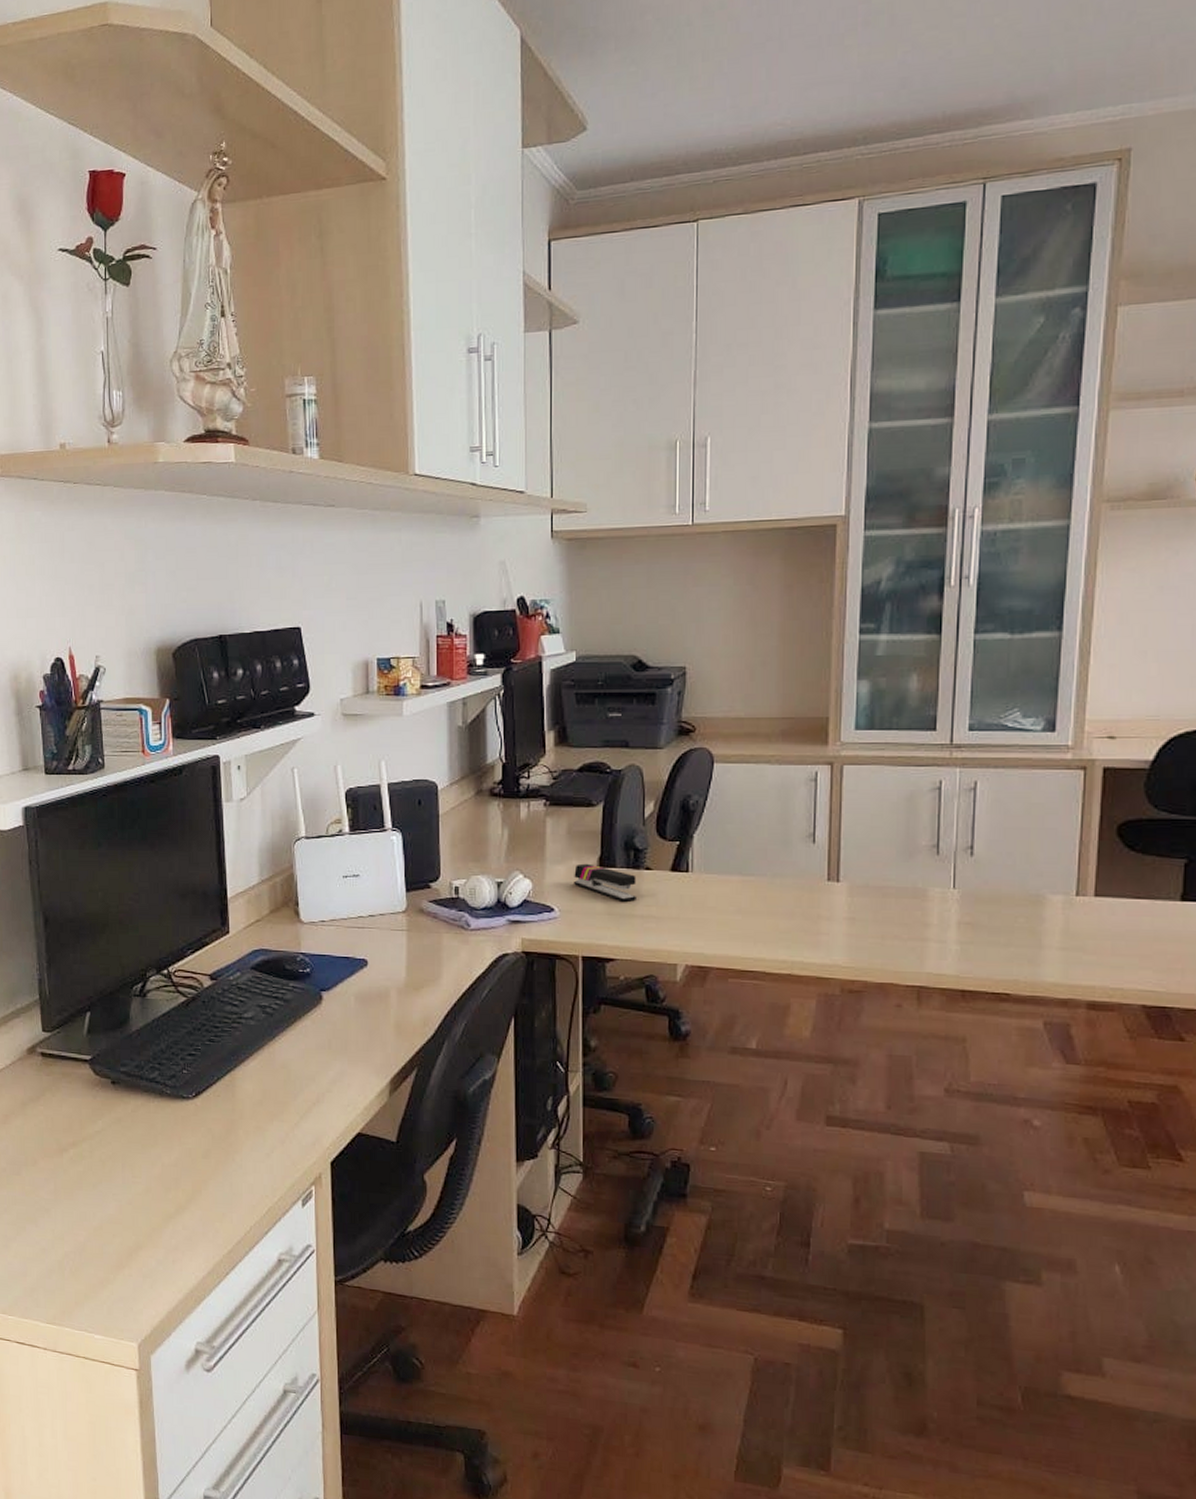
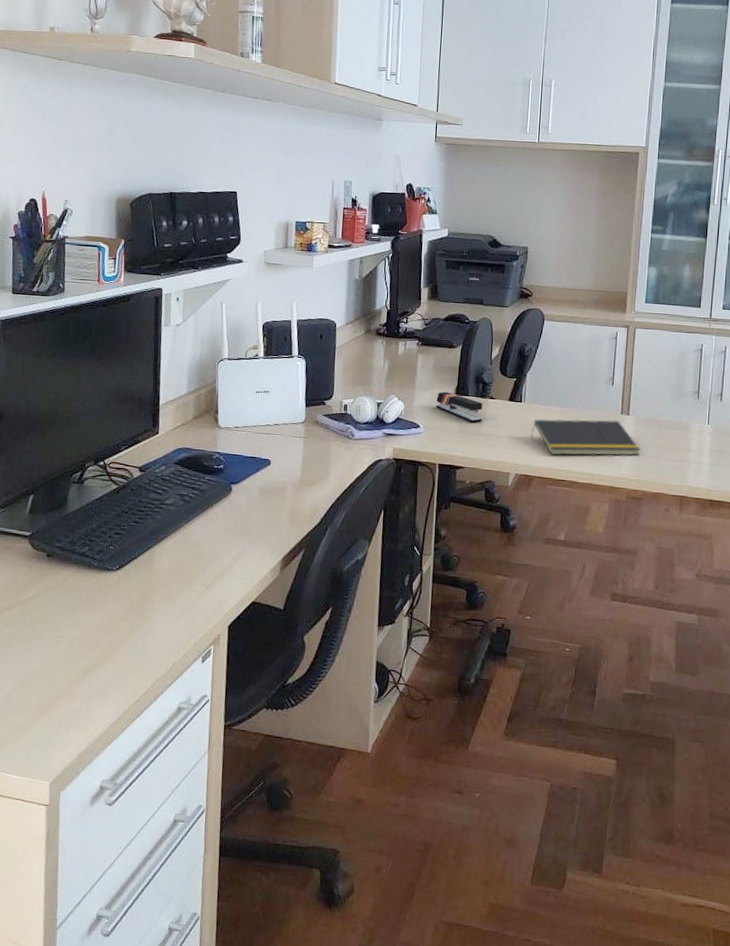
notepad: none [703,889,859,939] -> present [530,418,641,456]

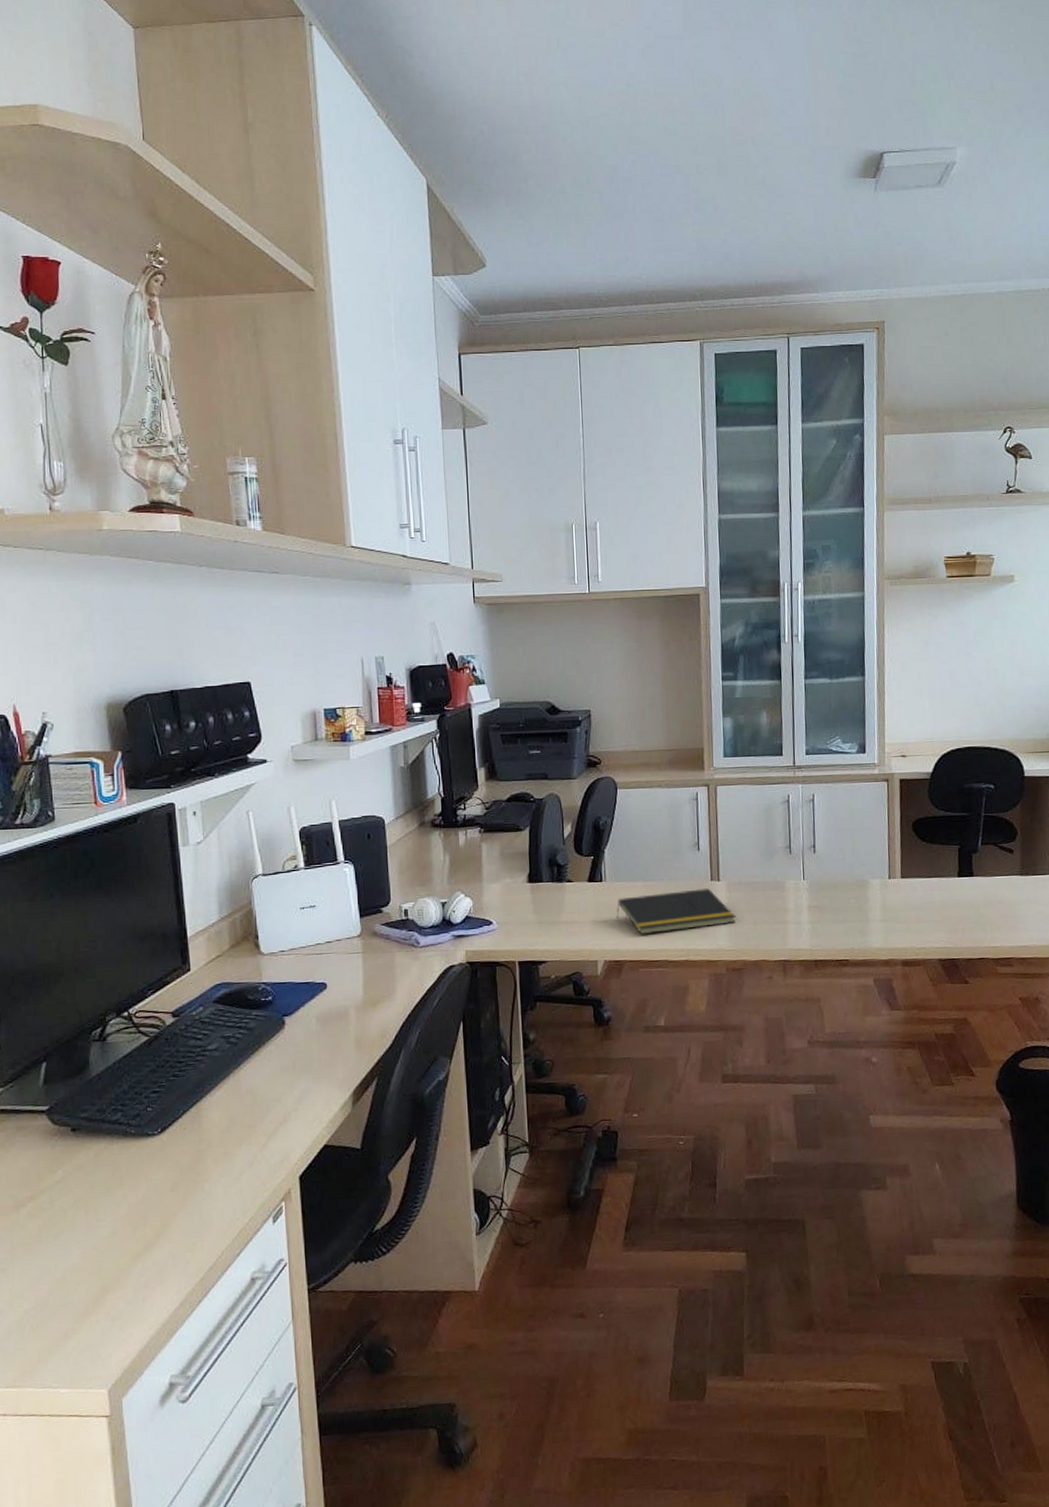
stapler: present [436,391,483,423] -> none [508,880,561,911]

